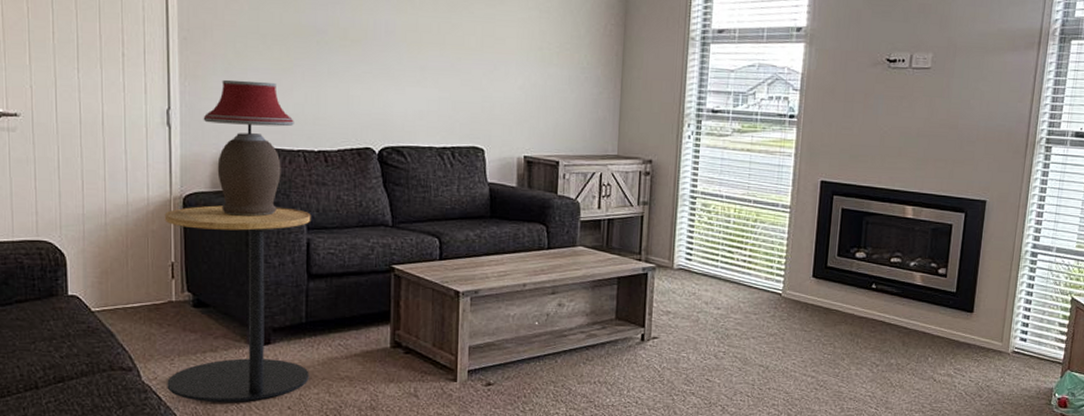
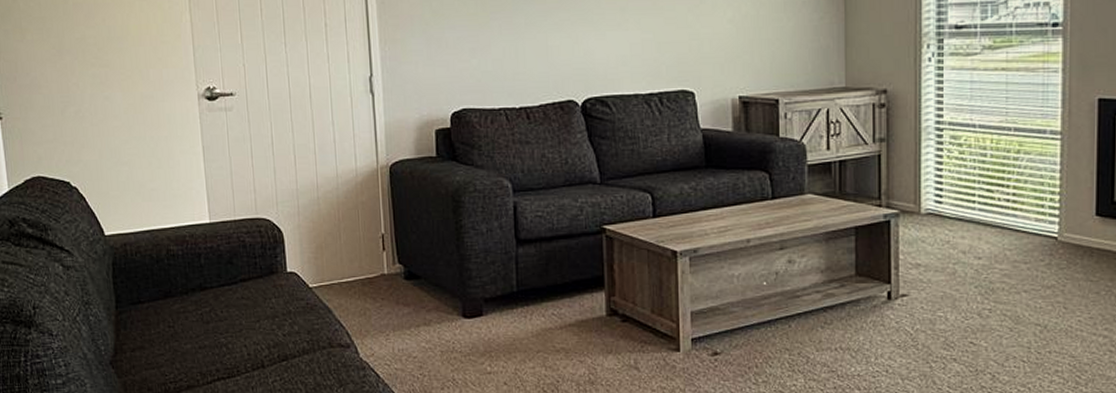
side table: present [164,205,311,402] -> none [372,170,524,378]
table lamp: present [203,79,294,217] -> none [404,39,494,182]

